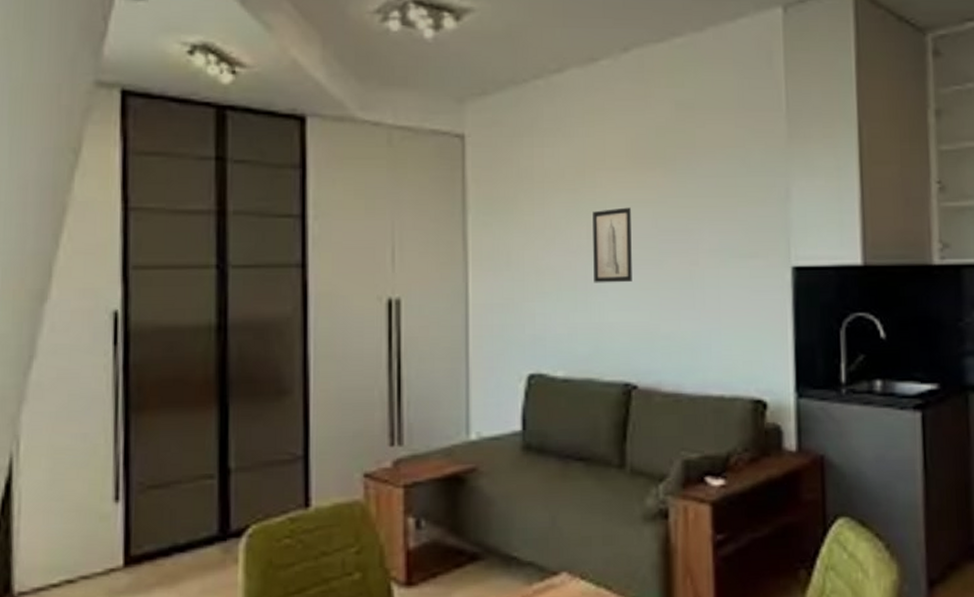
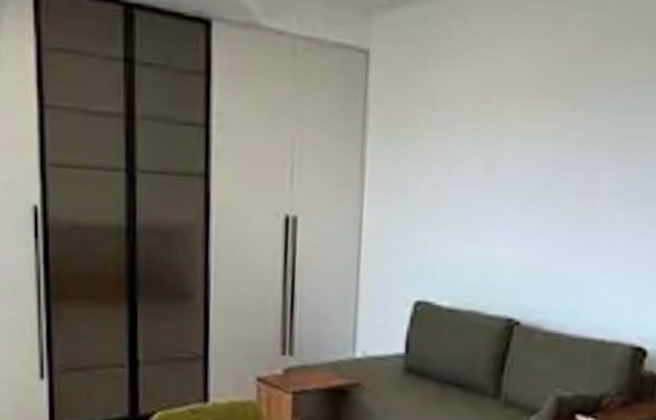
wall art: present [593,207,632,283] -> none [487,140,533,219]

